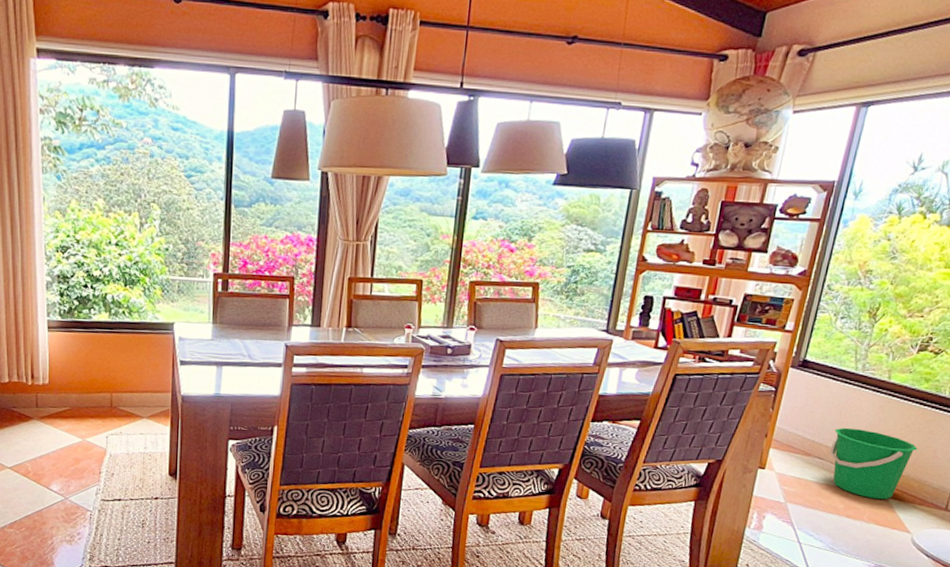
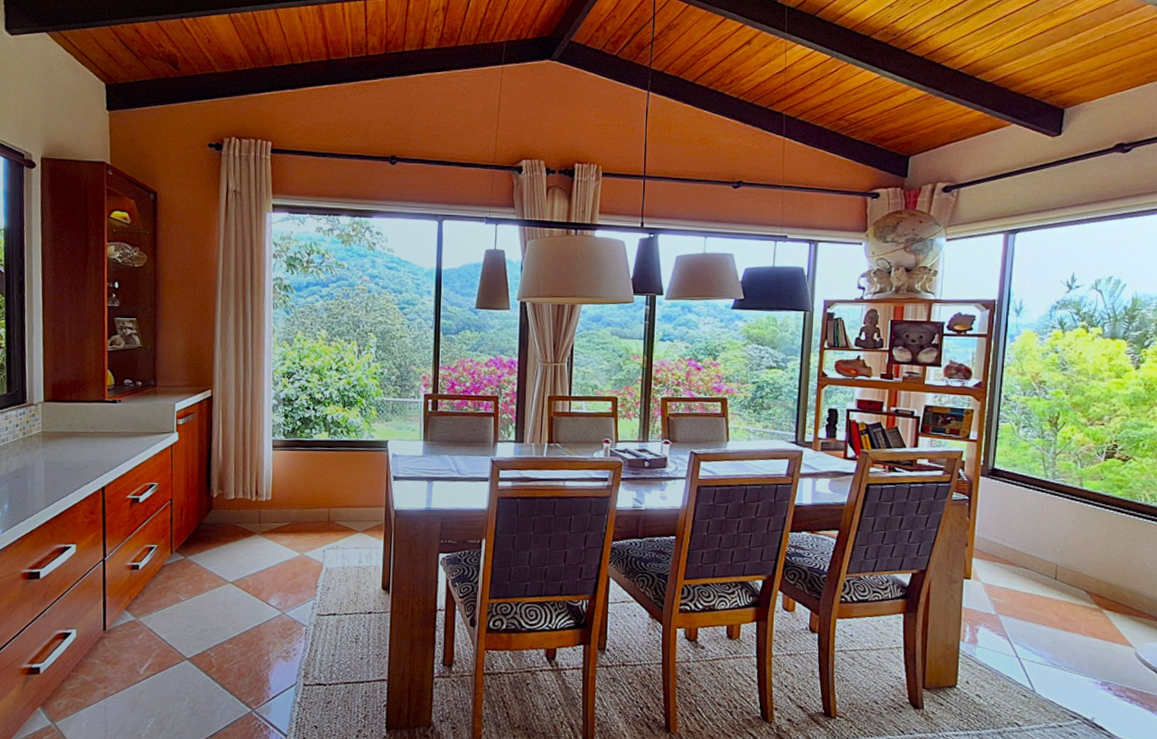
bucket: present [829,427,918,500] -> none [1033,536,1124,611]

